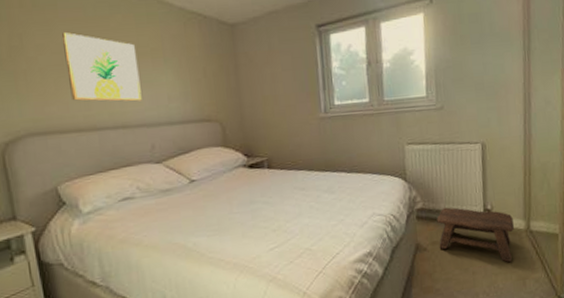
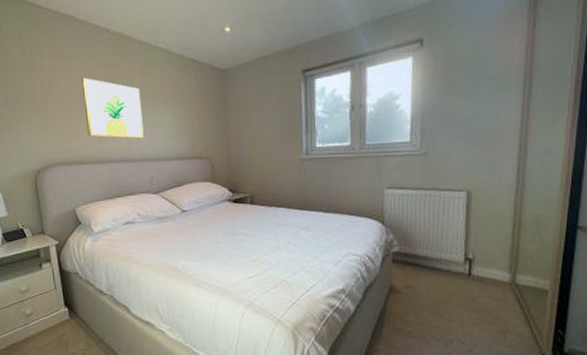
stool: present [436,207,514,262] -> none [413,253,497,313]

